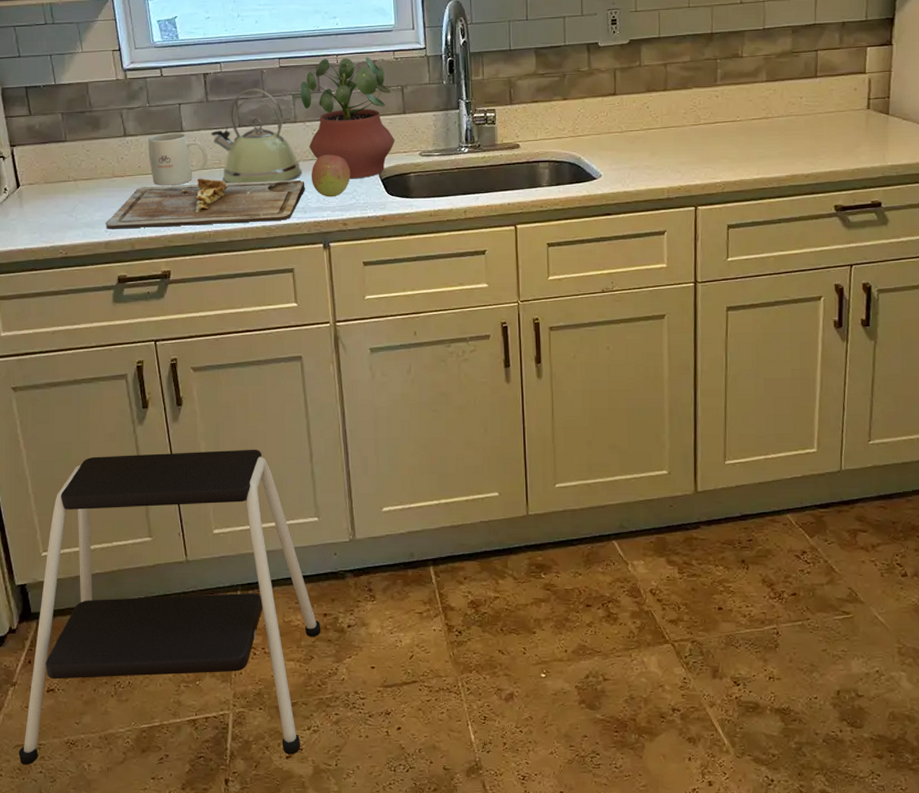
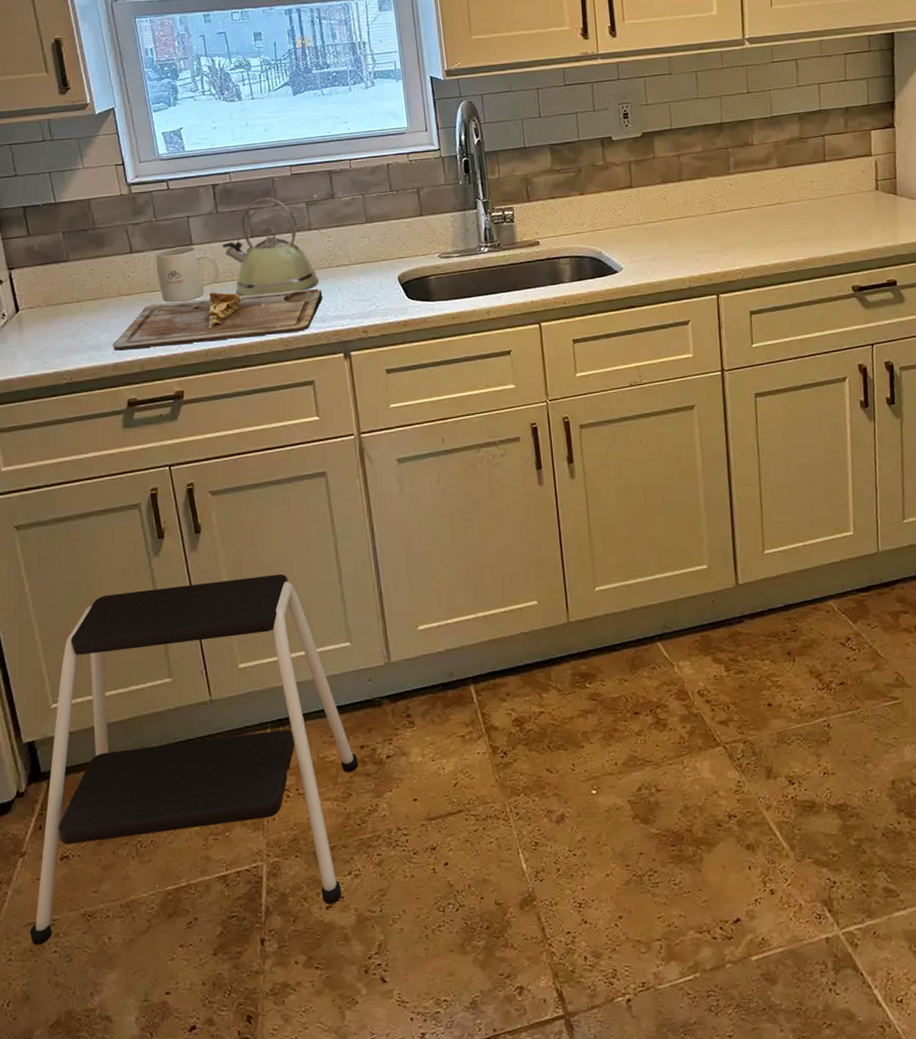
potted plant: present [300,57,395,179] -> none [313,160,413,285]
fruit: present [312,154,350,197] -> none [329,261,369,305]

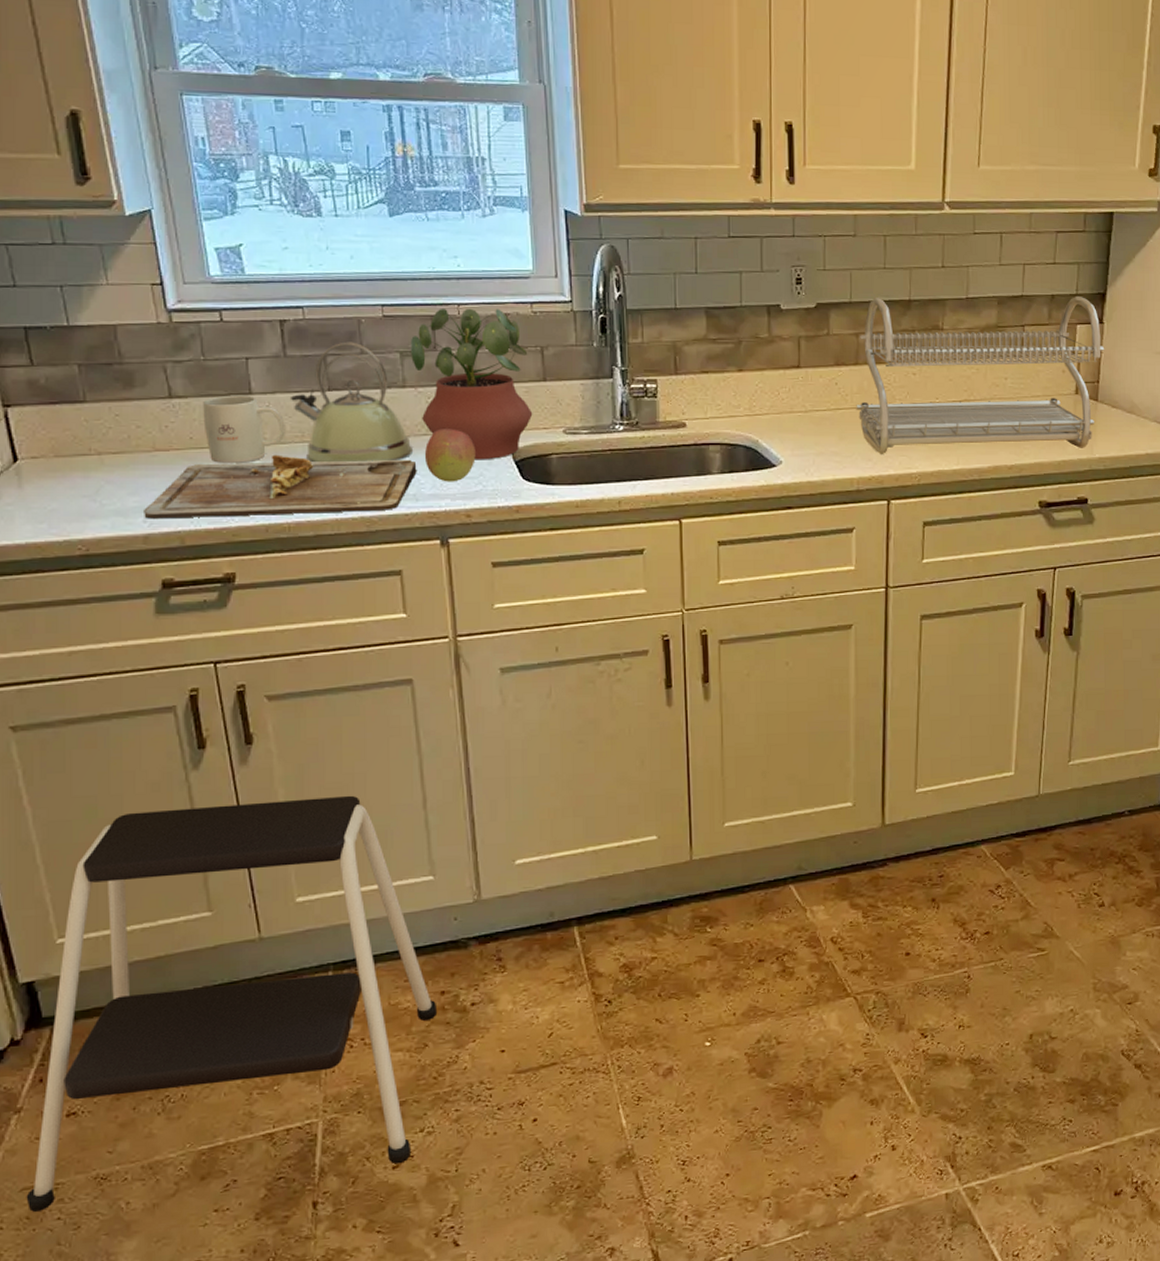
potted plant: none [313,160,413,285] -> present [410,308,533,460]
fruit: none [329,261,369,305] -> present [425,429,476,482]
dish rack: none [681,105,899,255] -> present [856,295,1105,454]

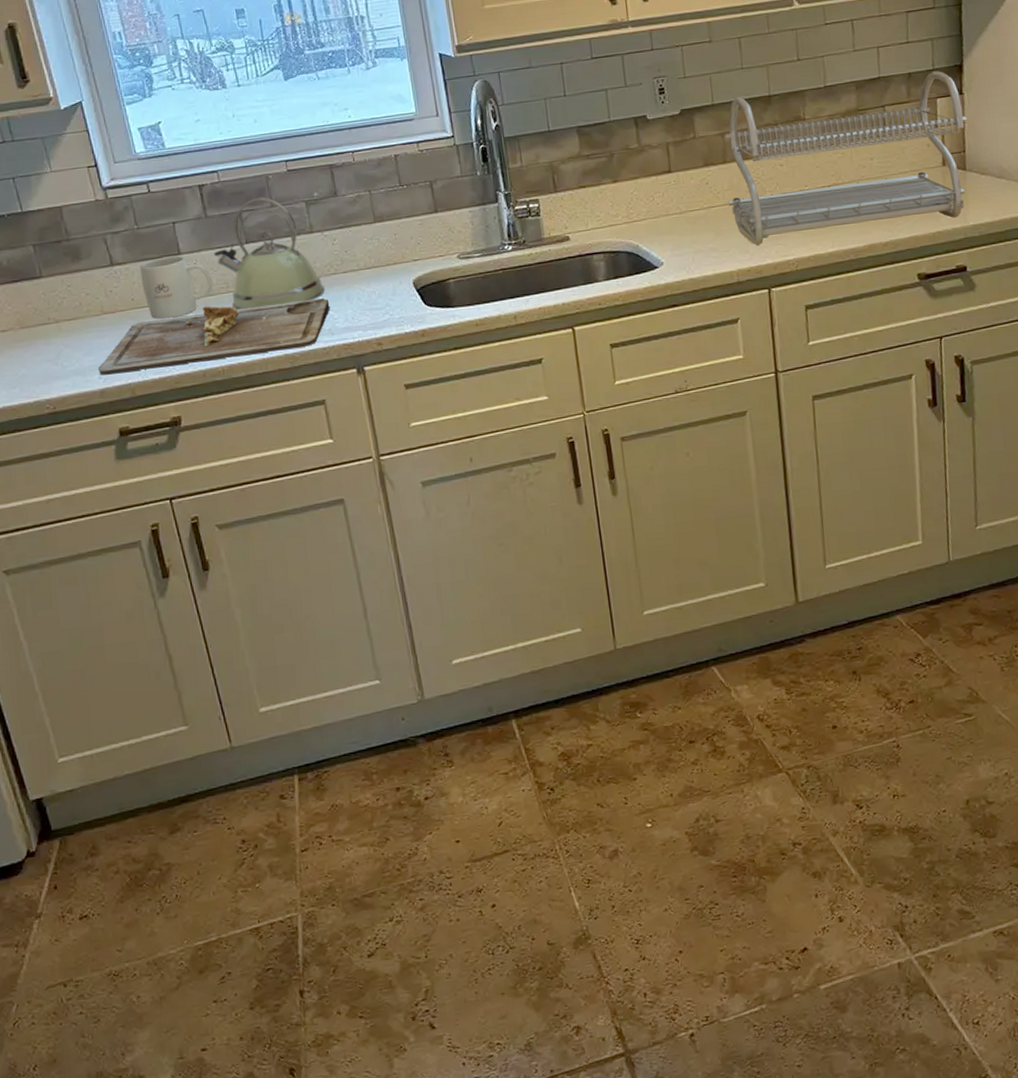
step stool: present [26,795,438,1212] -> none [51,610,395,1008]
potted plant: present [410,308,533,460] -> none [313,151,429,292]
fruit: present [425,429,476,482] -> none [335,265,381,315]

